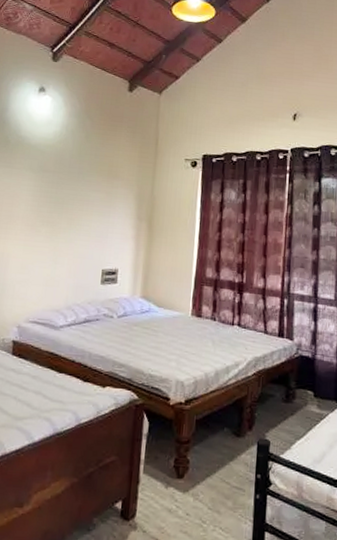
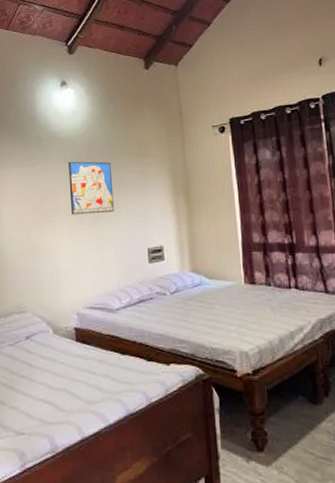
wall art: none [28,170,78,228] -> present [68,161,114,215]

